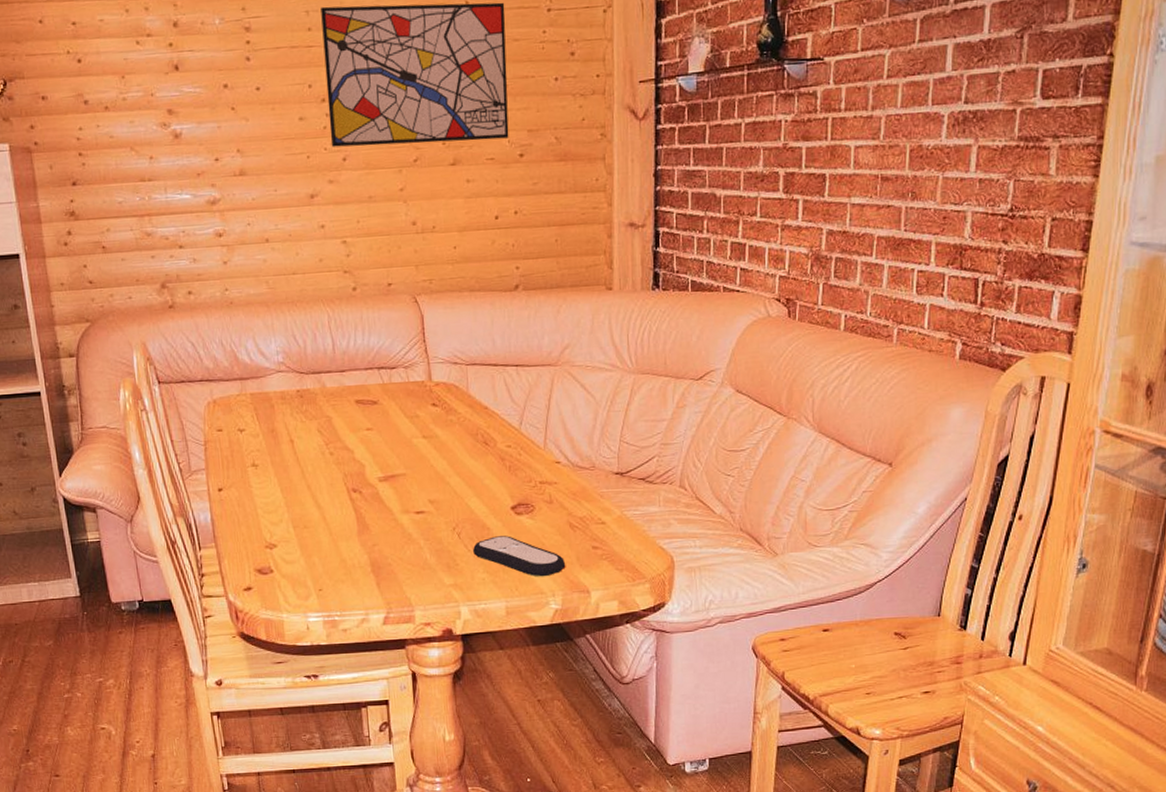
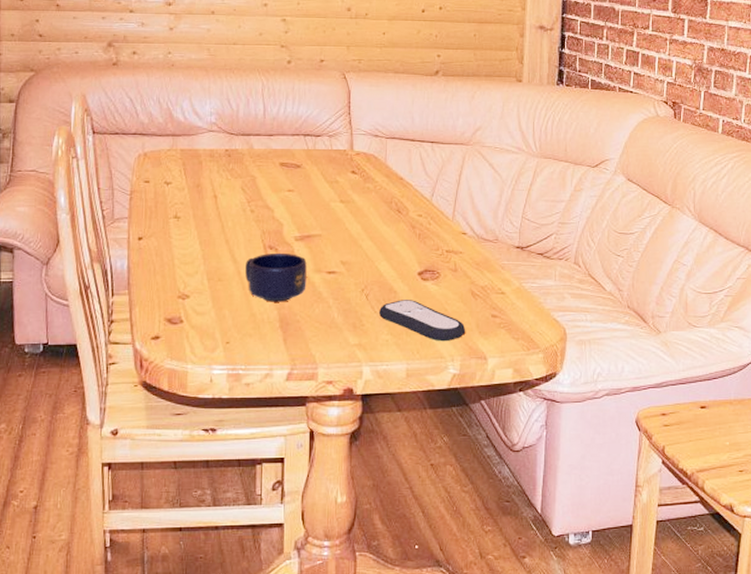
mug: none [330,495,395,547] -> present [245,254,307,302]

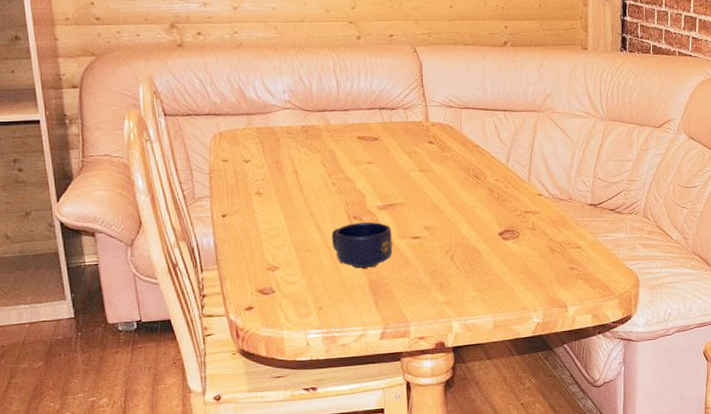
remote control: present [379,300,466,342] -> none [464,258,547,295]

